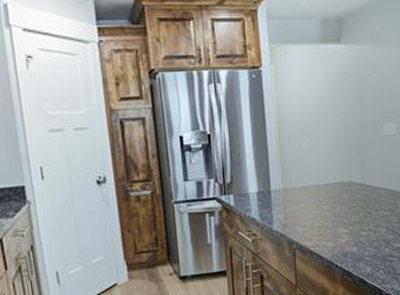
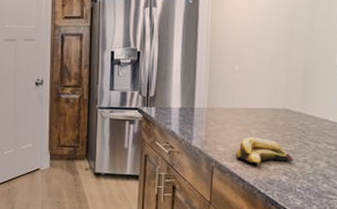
banana: none [313,213,361,240] -> present [236,137,294,165]

